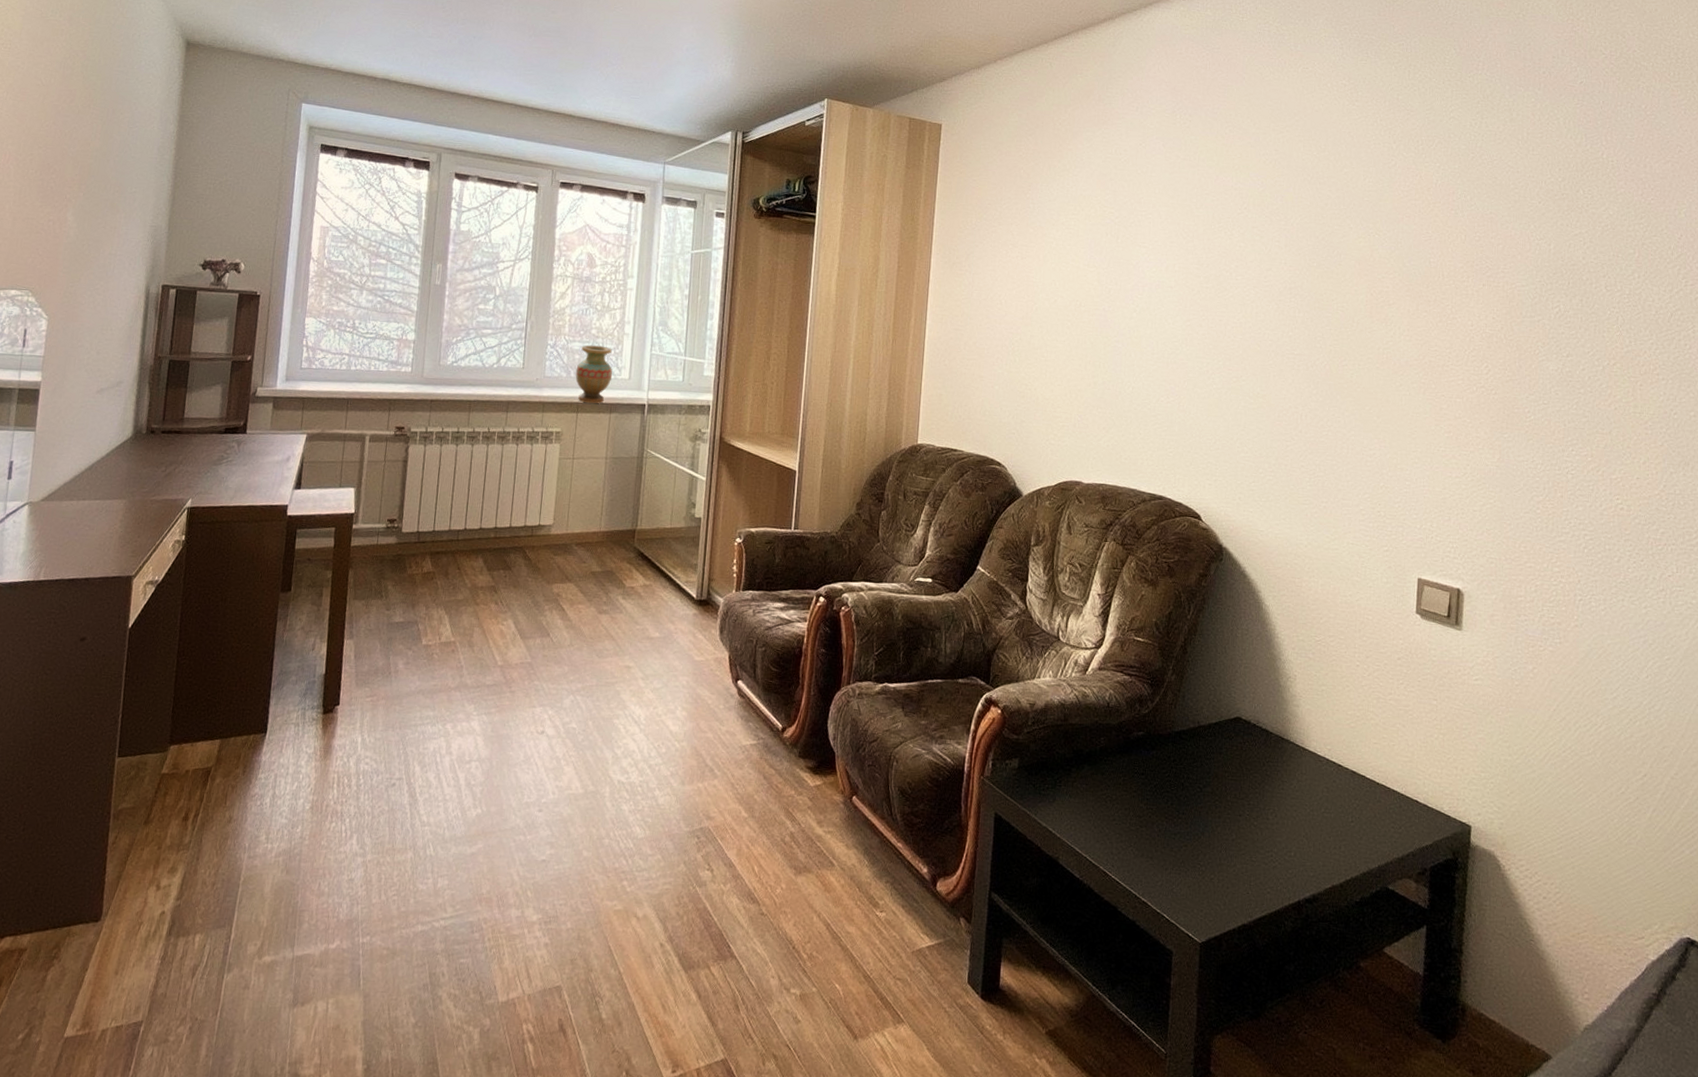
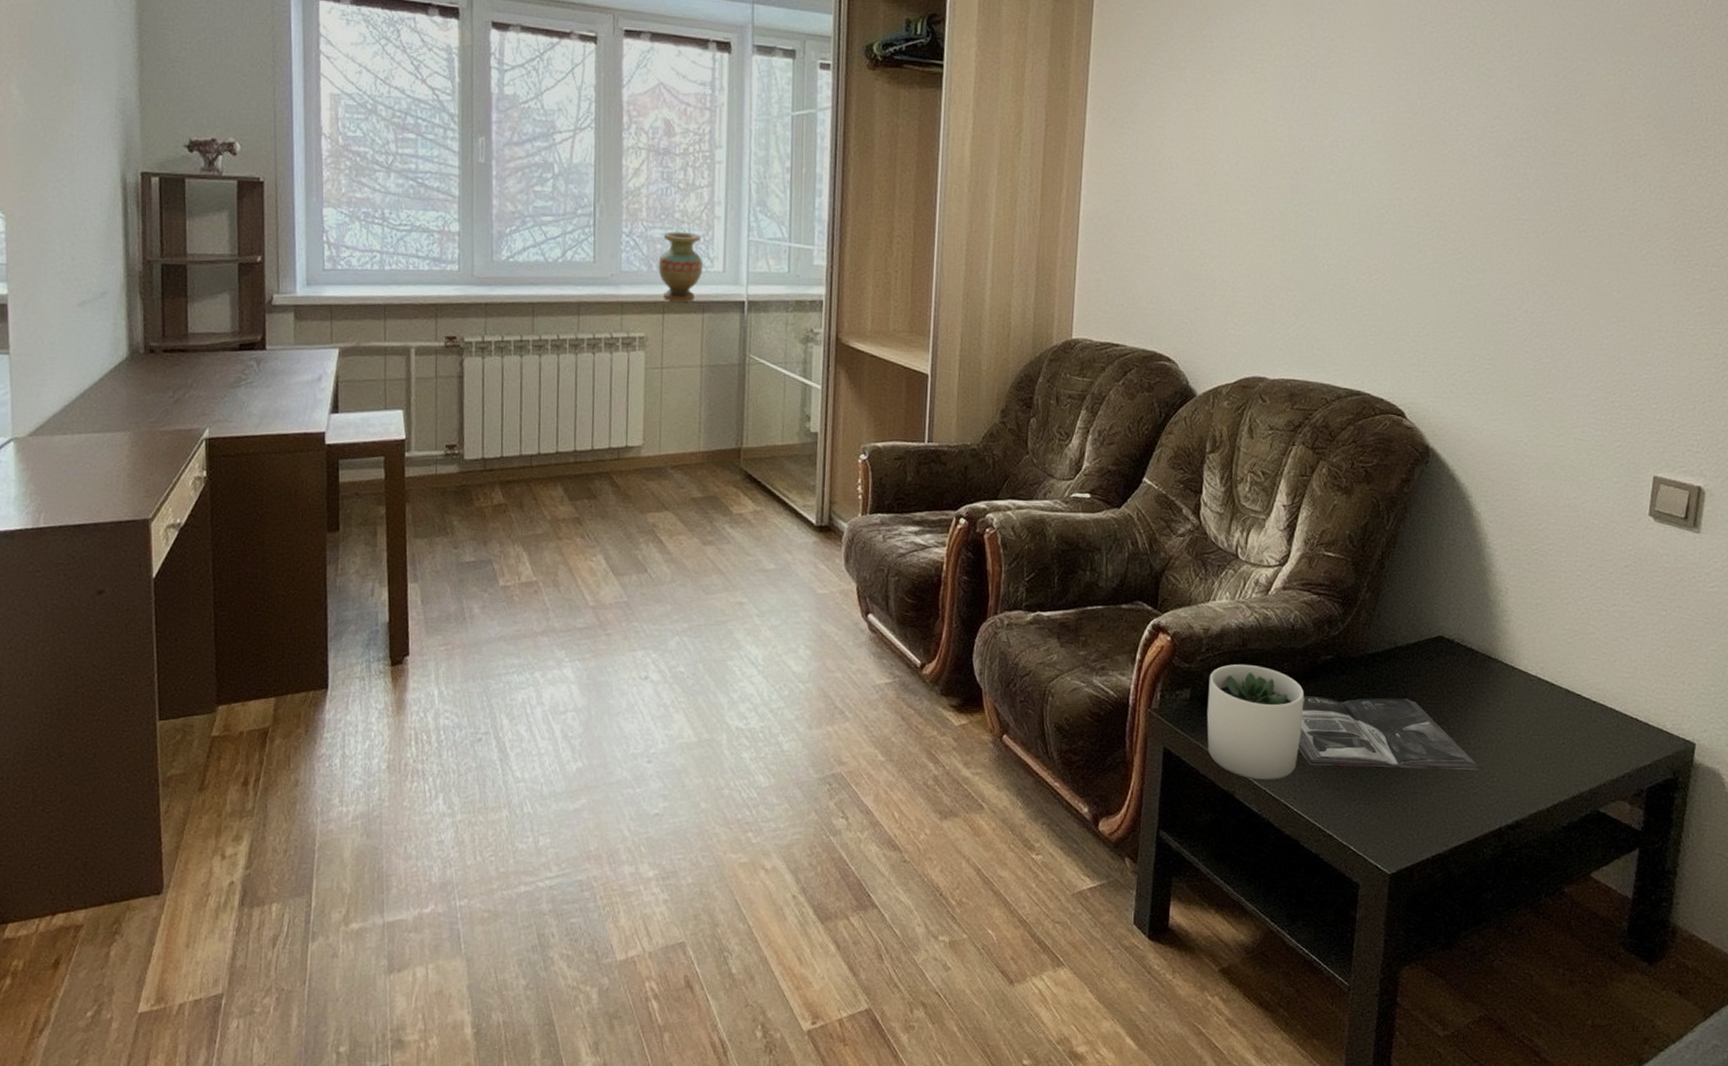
planter: none [1033,737,1120,848] -> present [1206,663,1305,781]
magazine: none [1115,769,1278,845] -> present [1298,696,1479,770]

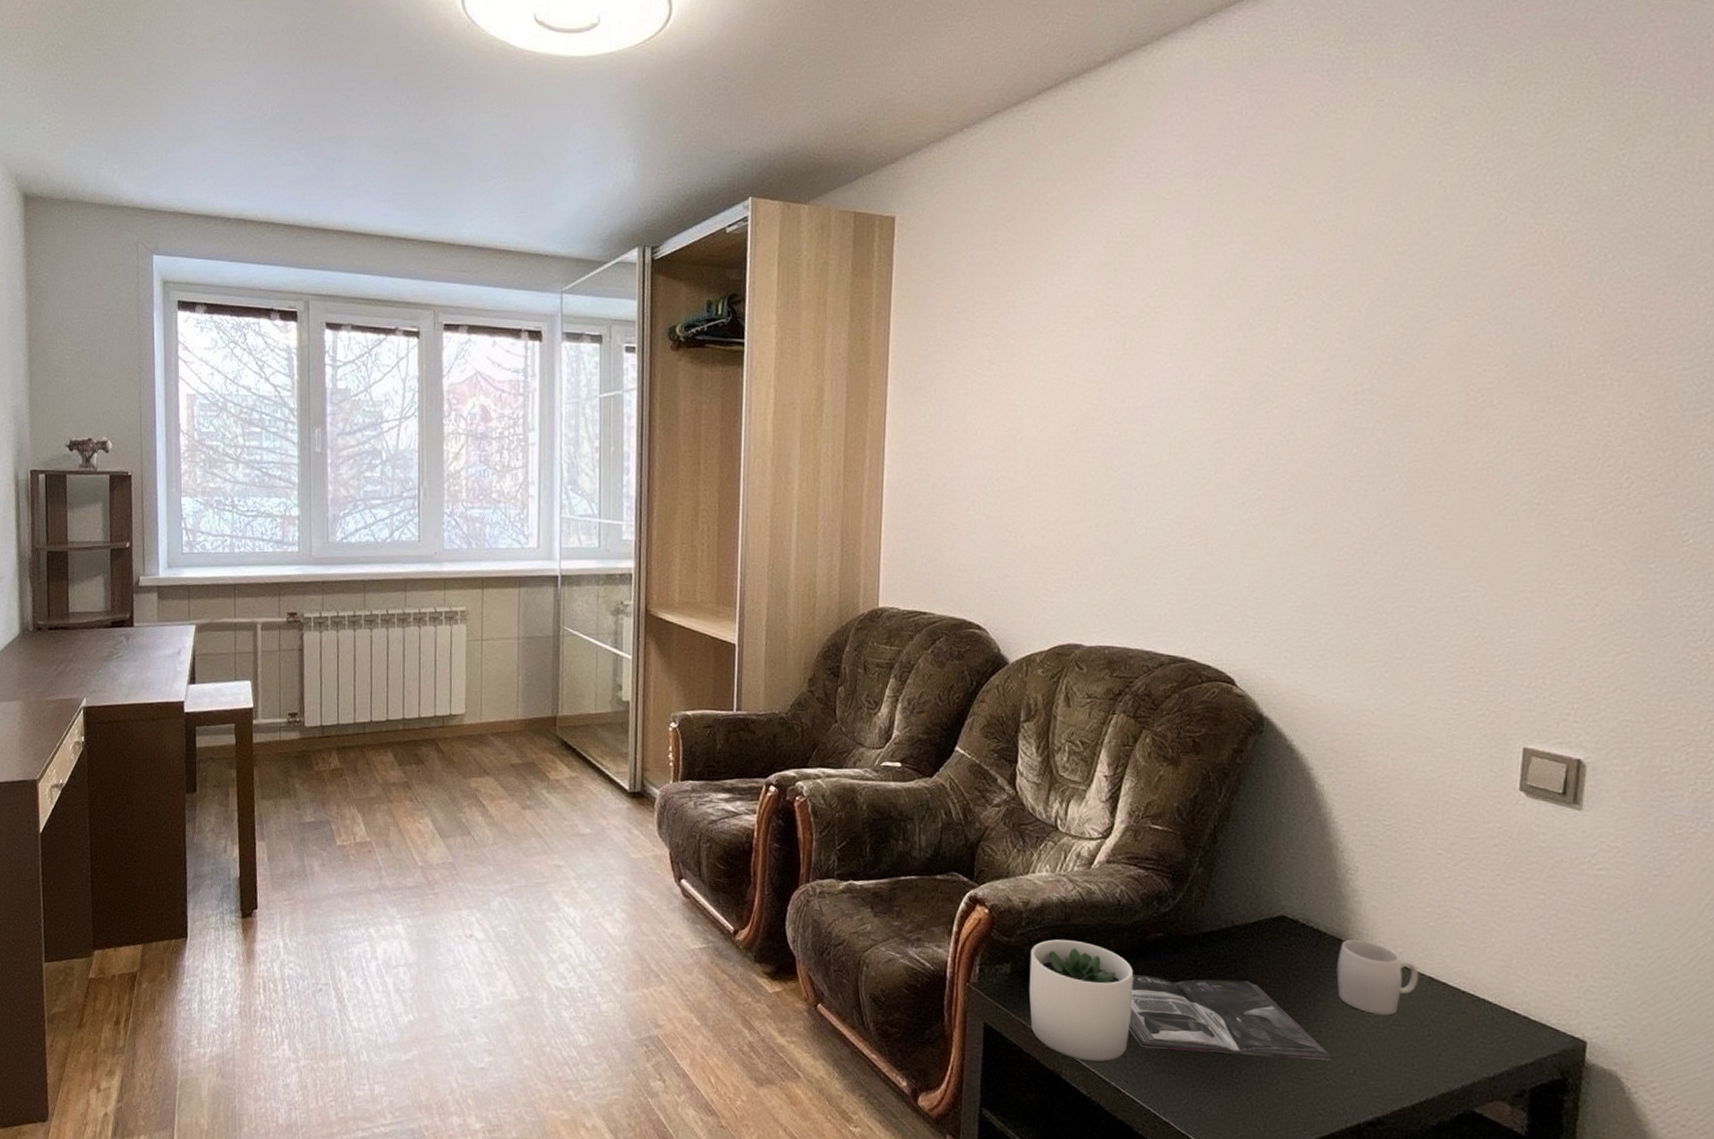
vase: present [658,231,704,302] -> none [477,511,519,577]
mug: none [1486,656,1557,726] -> present [1336,939,1419,1015]

